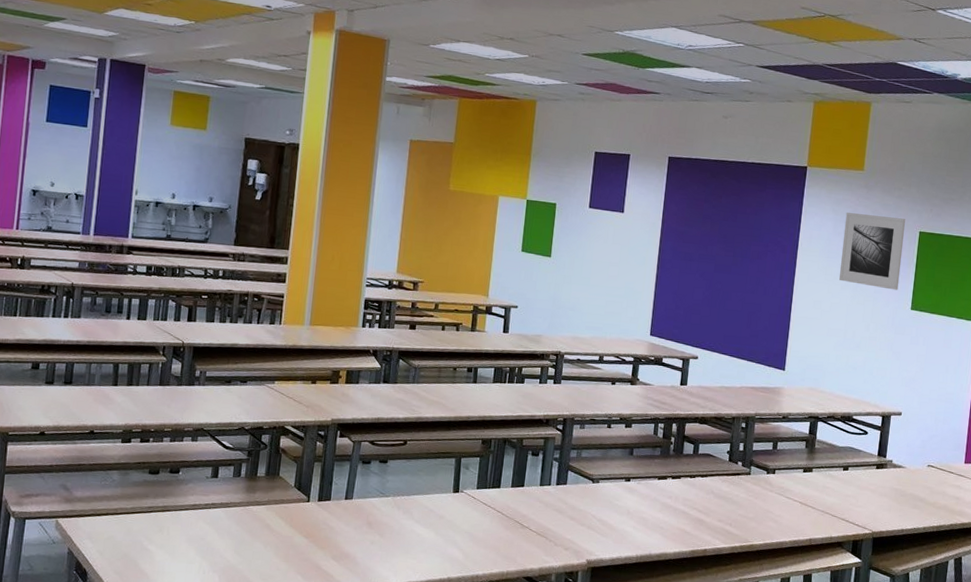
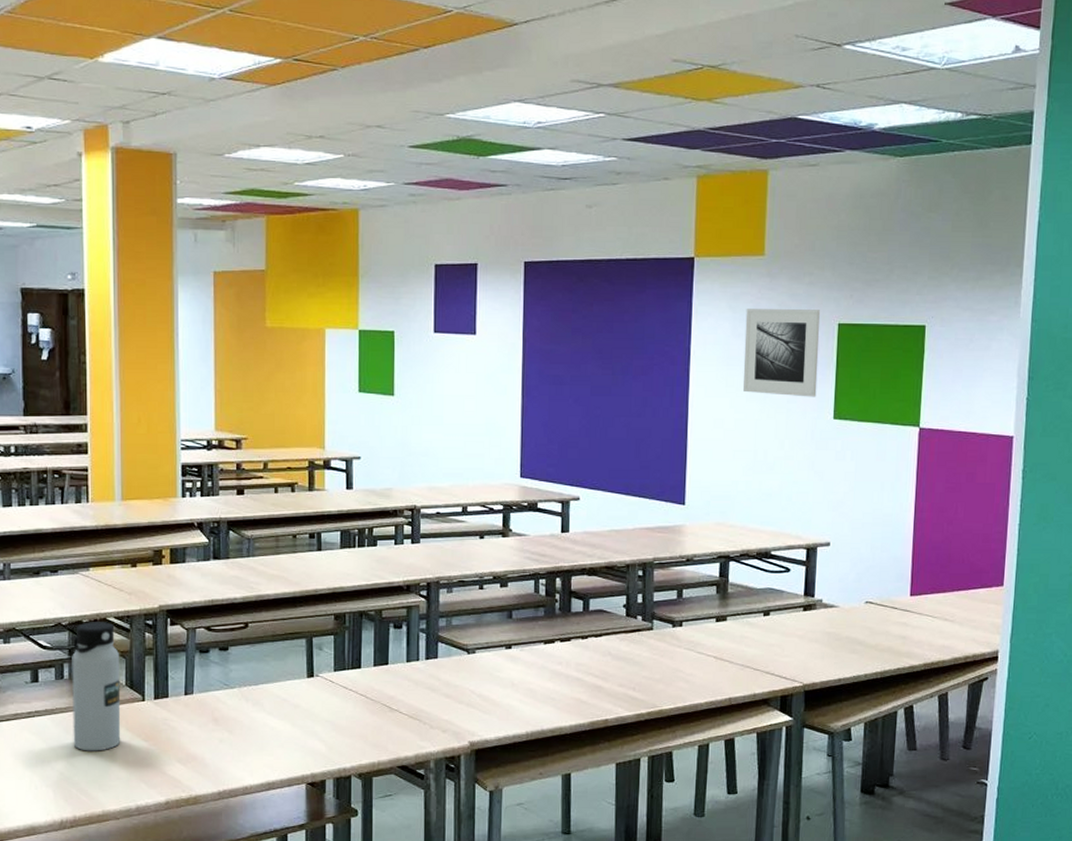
water bottle: none [242,428,293,544] -> present [72,622,121,751]

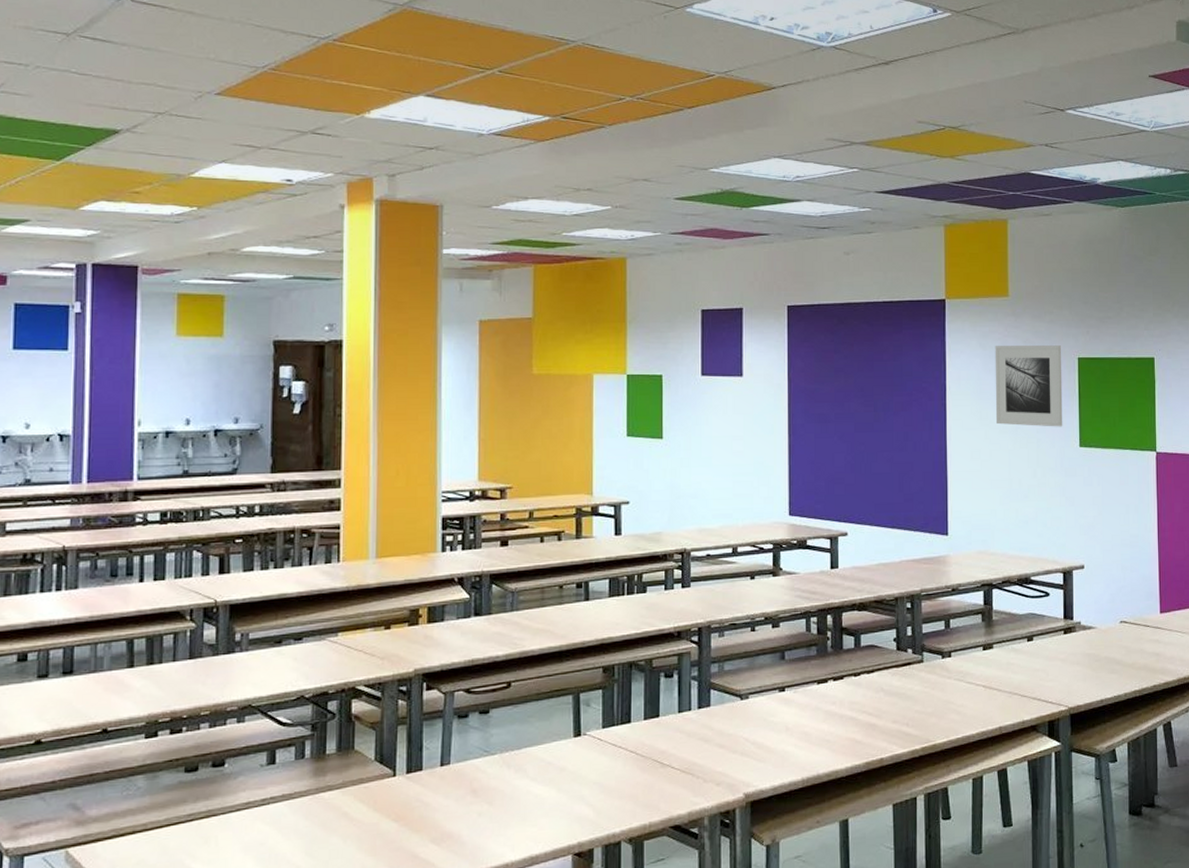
water bottle: present [72,622,121,751] -> none [313,691,370,839]

